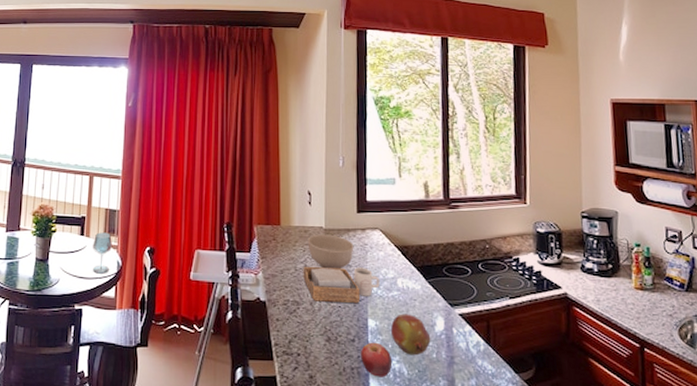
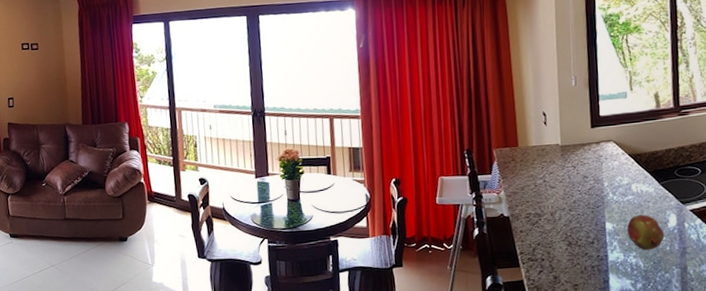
wine glass: present [93,232,113,274] -> none [340,169,360,207]
napkin holder: present [303,266,361,304] -> none [542,180,598,212]
bowl: present [307,234,354,269] -> none [545,150,590,182]
mug: present [353,267,380,296] -> none [590,177,615,203]
fruit: present [360,342,393,378] -> none [599,242,630,272]

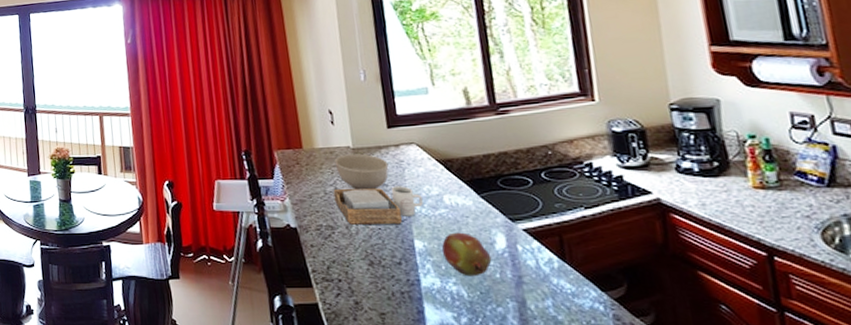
napkin holder: none [542,180,598,212] -> present [333,188,402,225]
bowl: none [545,150,590,182] -> present [334,153,389,190]
mug: none [590,177,615,203] -> present [391,186,423,216]

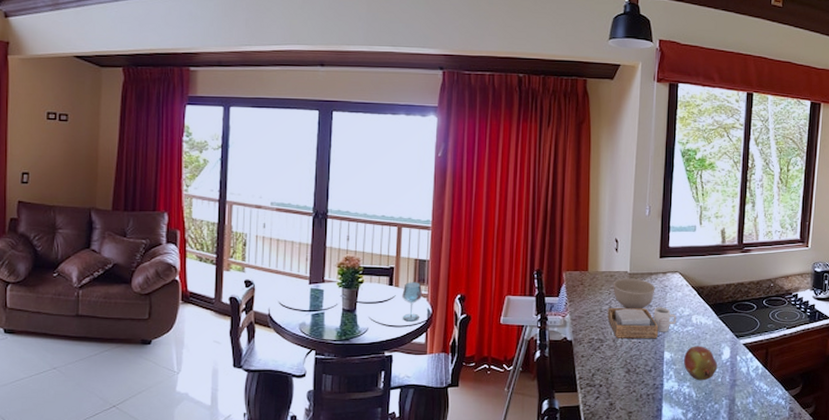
wine glass: none [111,170,132,210] -> present [402,282,423,322]

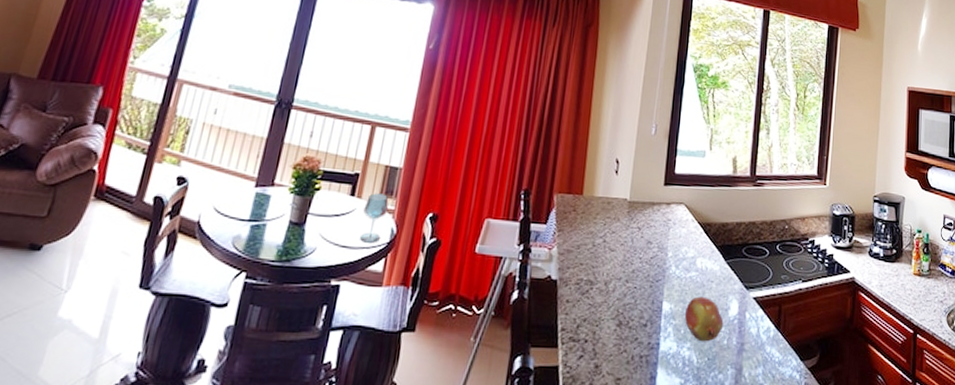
napkin holder: present [607,307,659,339] -> none [600,241,658,285]
bowl: present [613,278,655,309] -> none [609,206,657,246]
mug: present [653,307,676,332] -> none [653,245,679,277]

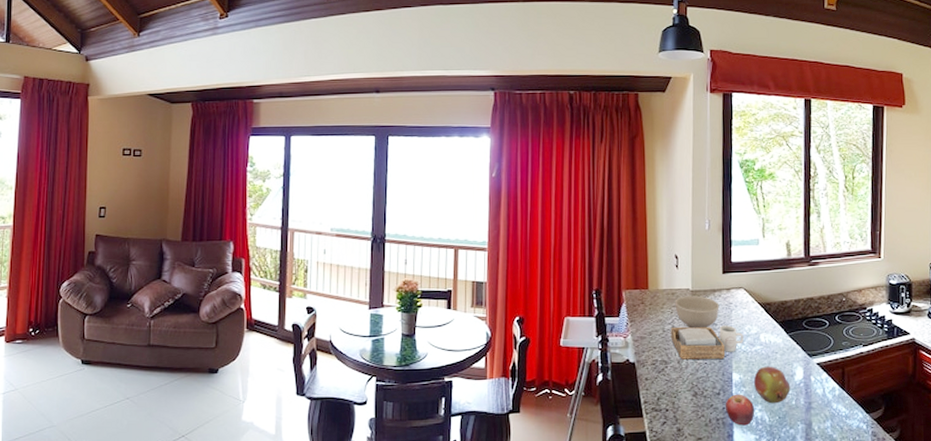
wine glass: present [360,193,389,243] -> none [460,305,481,346]
napkin holder: none [600,241,658,285] -> present [670,326,726,360]
bowl: none [609,206,657,246] -> present [675,295,720,329]
fruit: none [650,327,683,366] -> present [725,394,755,426]
mug: none [653,245,679,277] -> present [719,325,743,352]

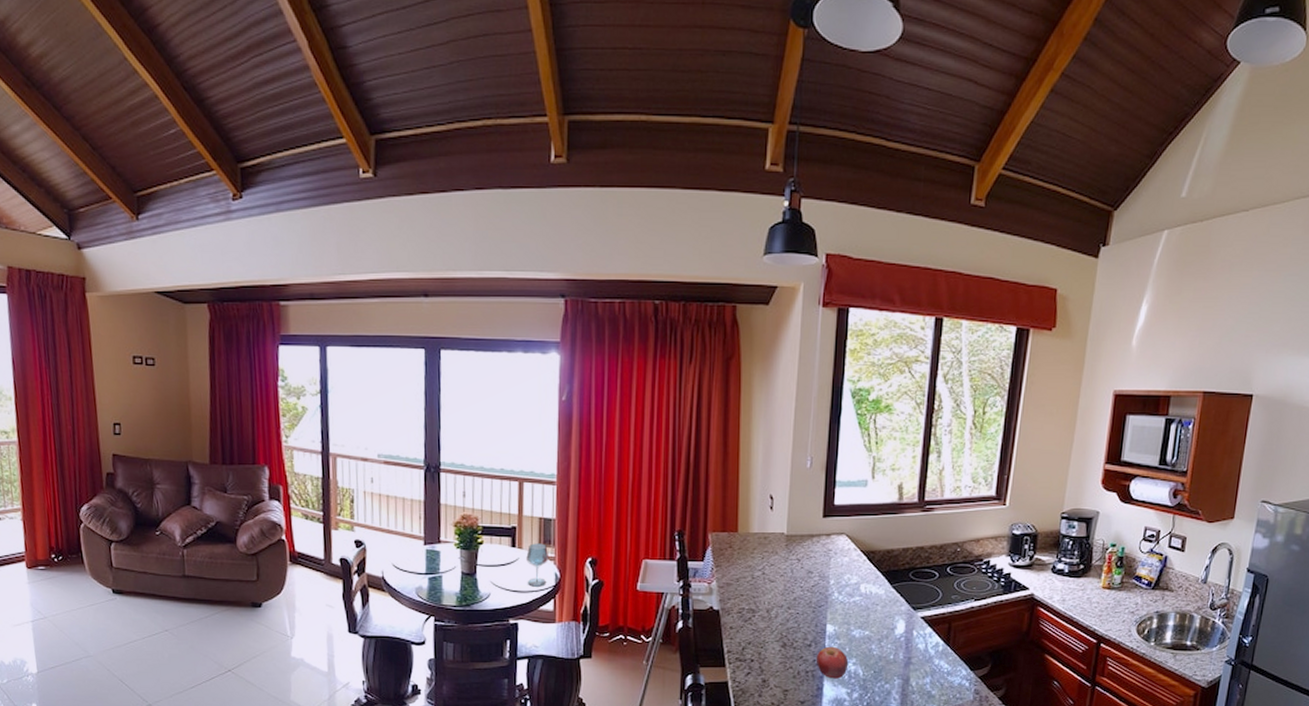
wine glass: none [460,305,481,346] -> present [526,543,550,587]
napkin holder: present [670,326,726,360] -> none [760,573,821,610]
bowl: present [675,295,720,329] -> none [767,540,817,576]
mug: present [719,325,743,352] -> none [814,574,842,602]
fruit: present [753,366,791,404] -> none [849,618,890,658]

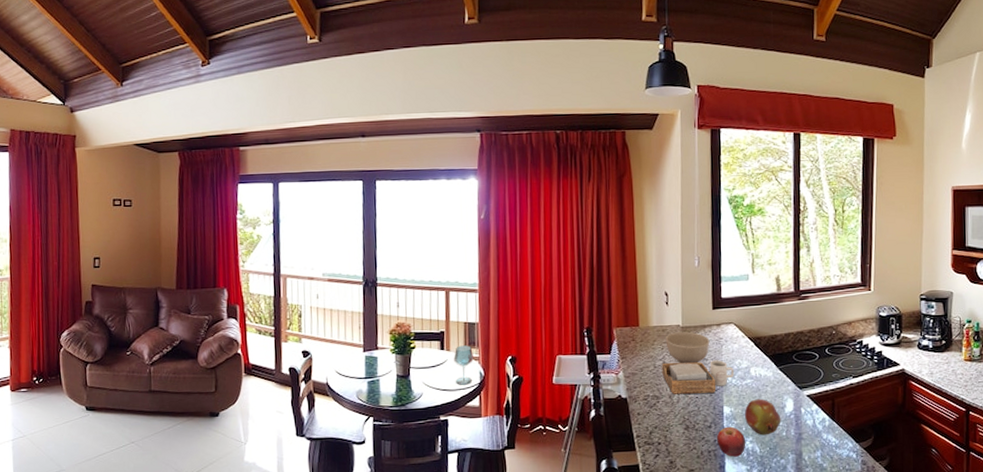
napkin holder: none [760,573,821,610] -> present [662,362,716,394]
bowl: none [767,540,817,576] -> present [665,331,710,364]
mug: none [814,574,842,602] -> present [710,360,734,386]
fruit: none [849,618,890,658] -> present [744,399,781,436]

